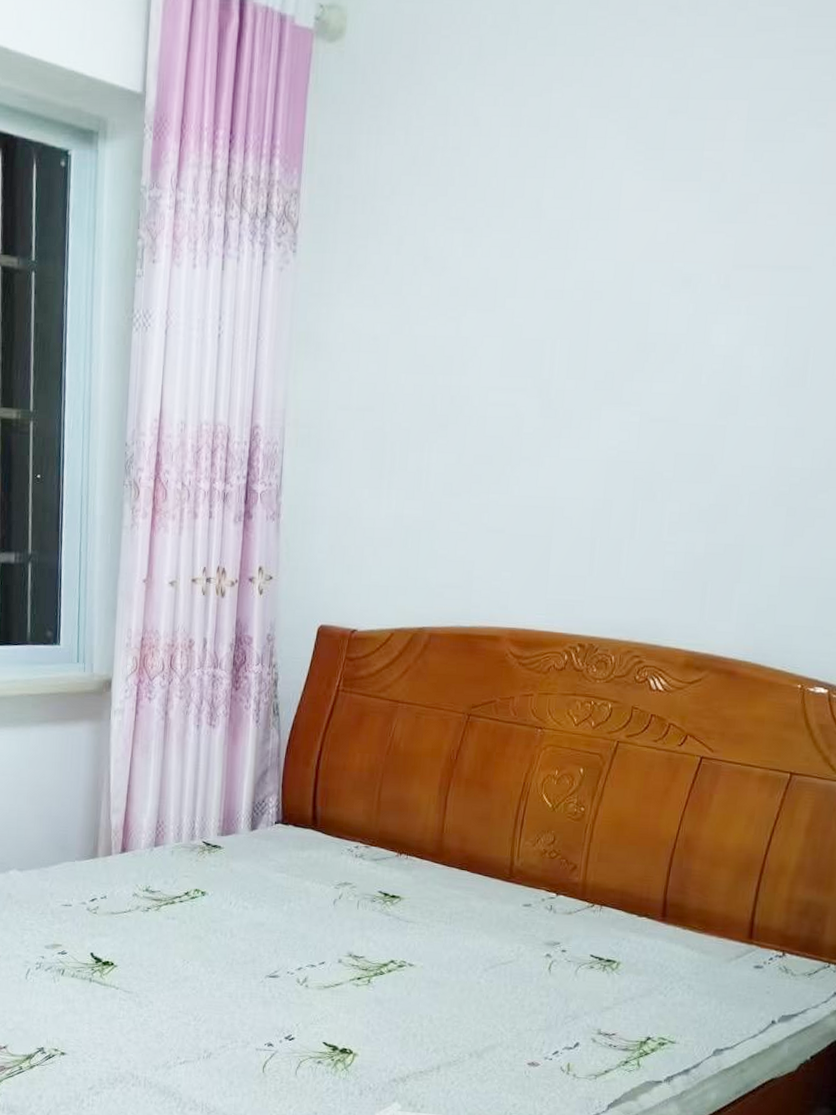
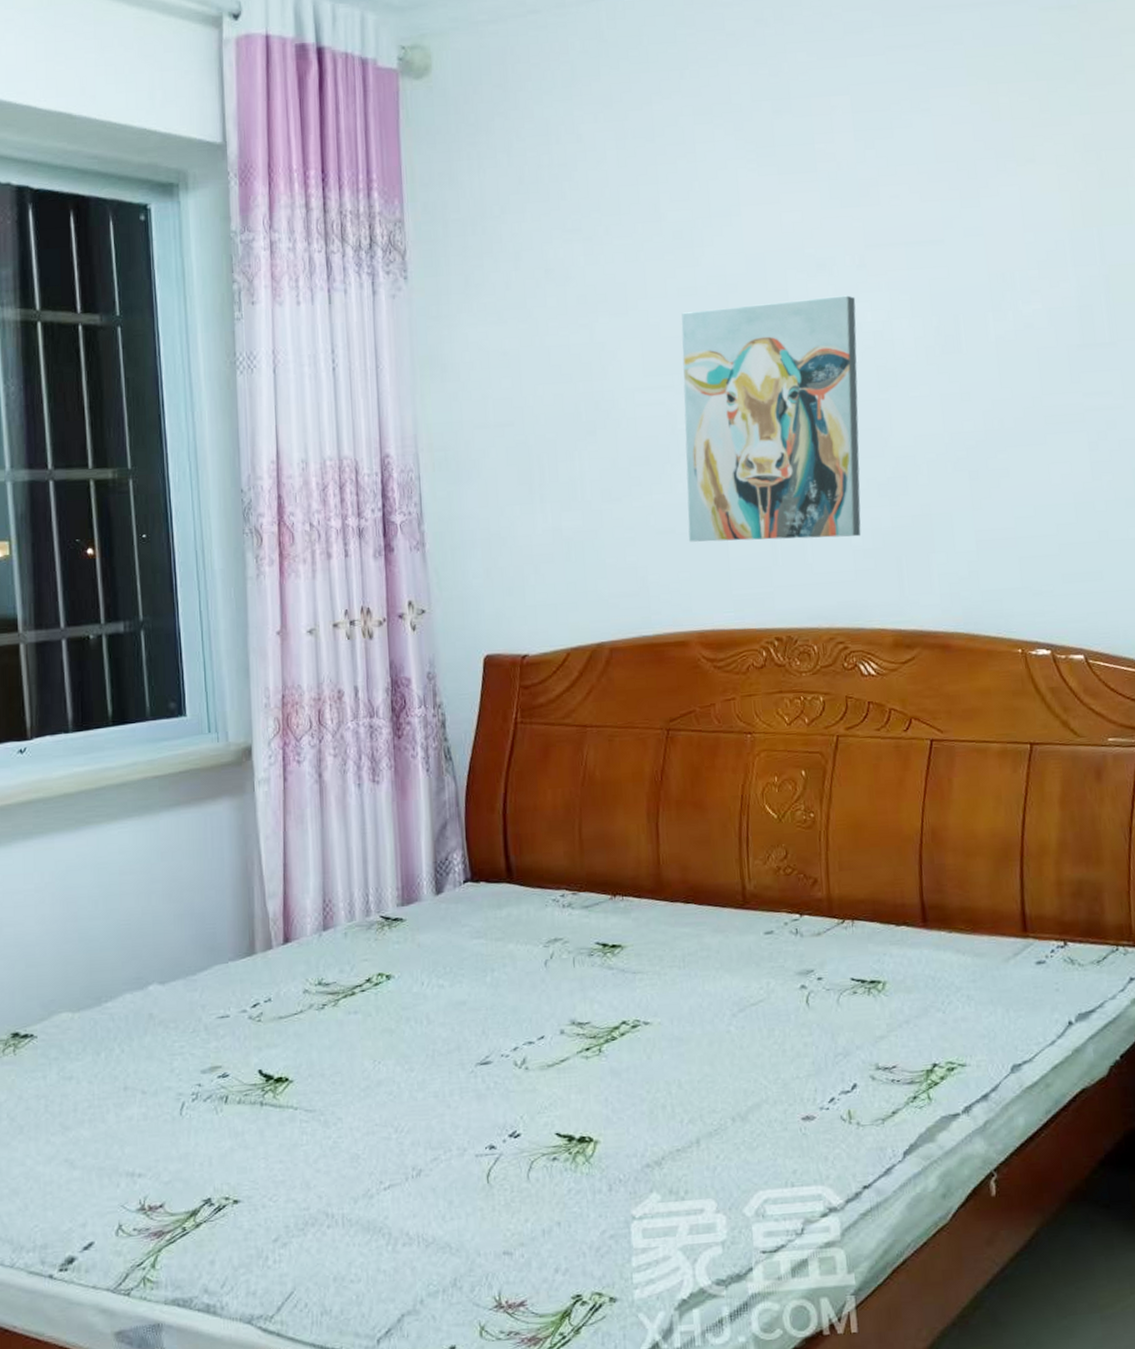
wall art: none [516,315,714,558] -> present [681,295,861,542]

